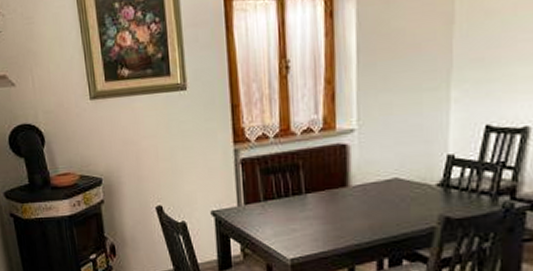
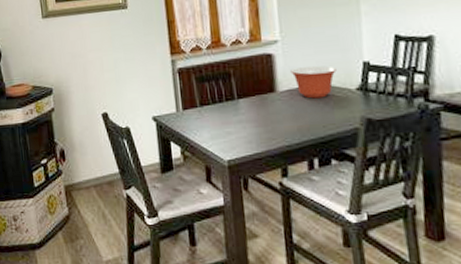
mixing bowl: none [366,159,417,195] -> present [290,66,336,99]

